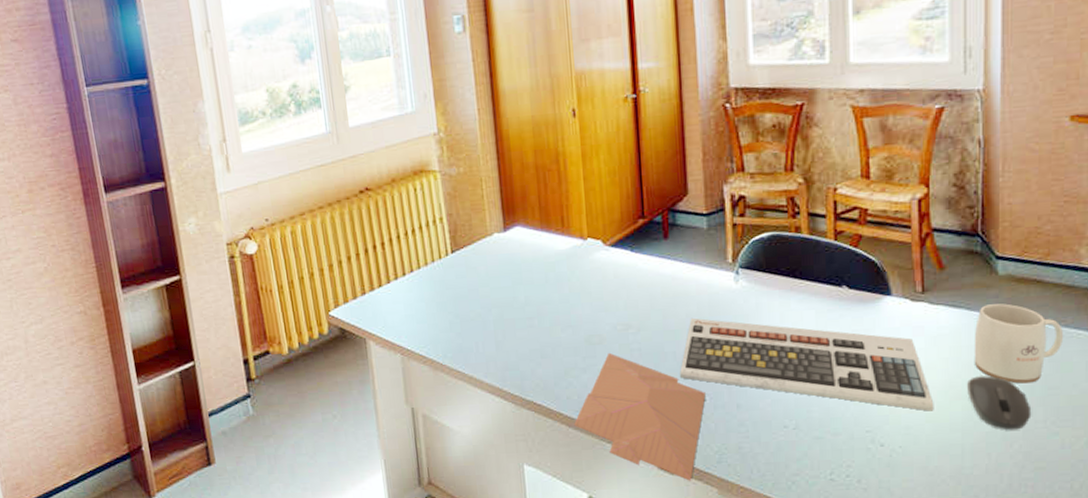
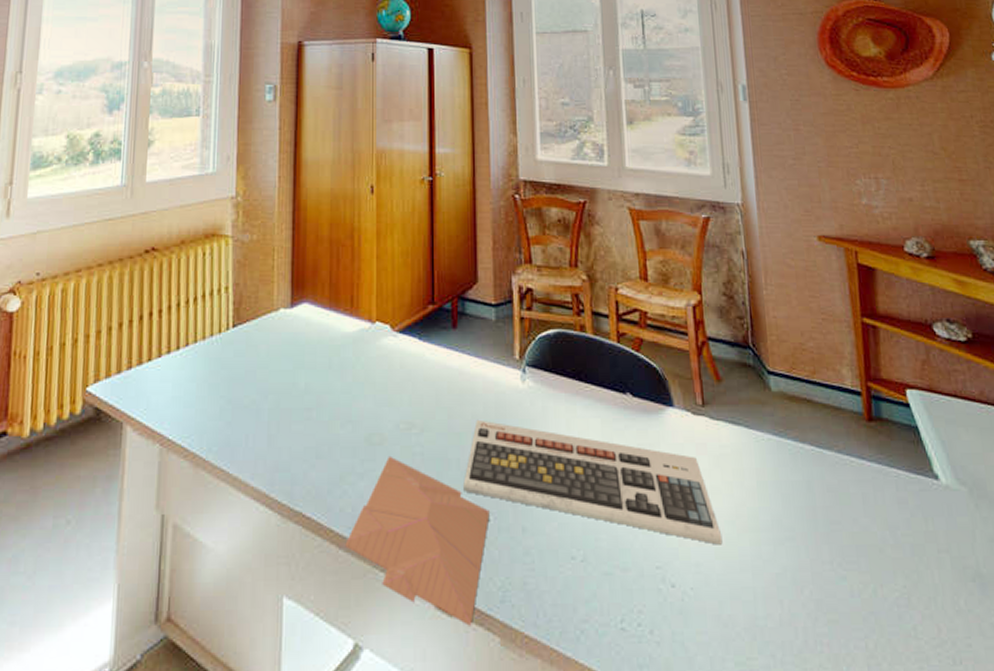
computer mouse: present [967,376,1032,430] -> none [753,505,818,572]
mug: present [975,303,1064,384] -> none [755,423,839,516]

